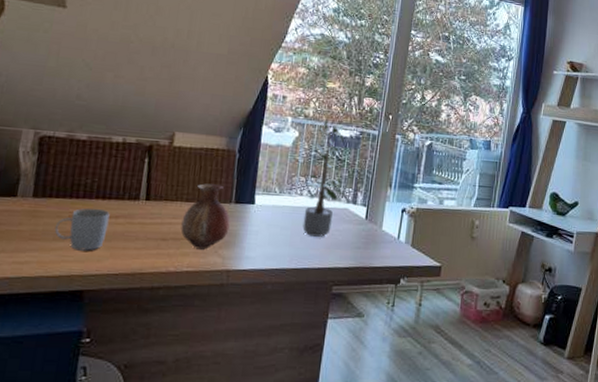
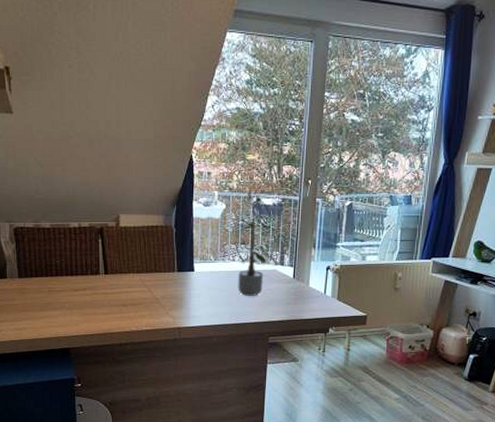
mug: present [54,208,110,251] -> none [39,283,79,318]
vase: present [181,183,230,250] -> none [136,257,175,312]

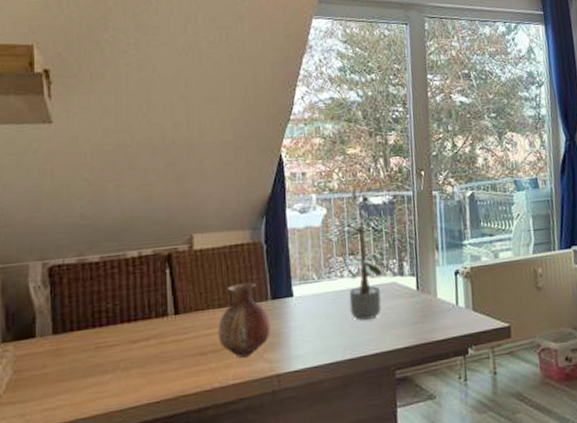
vase: none [136,257,175,312] -> present [218,282,271,358]

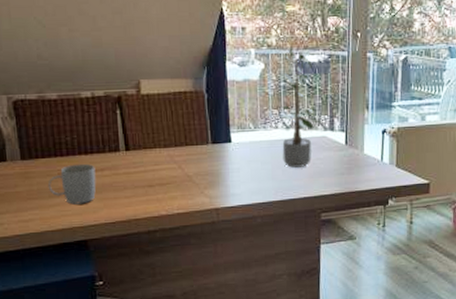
mug: none [82,333,139,384] -> present [47,163,96,205]
vase: present [218,282,271,358] -> none [164,127,211,192]

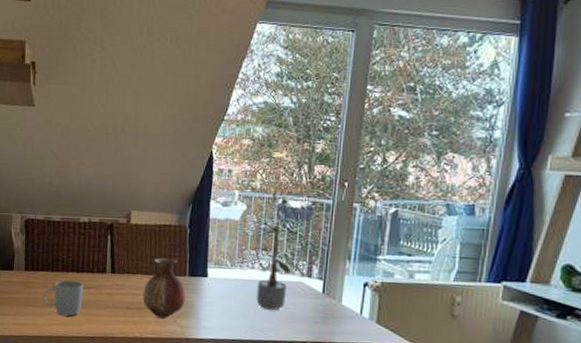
vase: none [164,127,211,192] -> present [142,258,186,319]

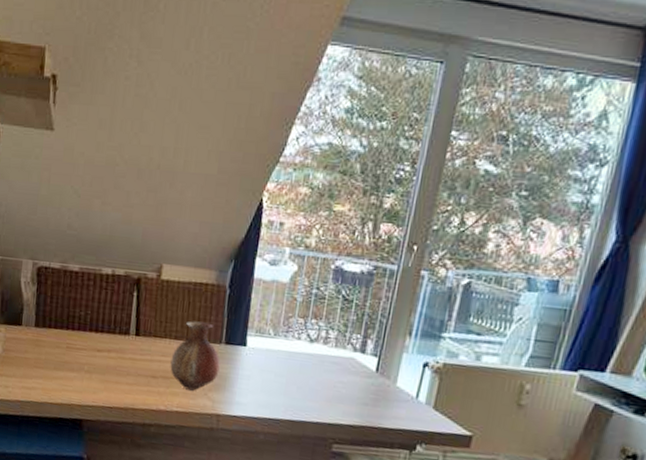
mug: present [43,280,84,317] -> none [55,340,103,383]
potted plant: present [256,188,302,310] -> none [299,247,356,388]

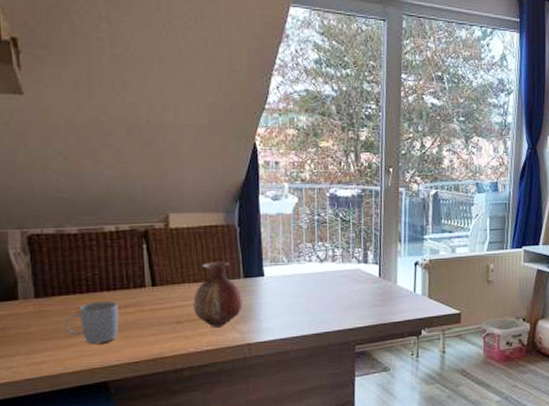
mug: none [55,340,103,383] -> present [64,300,119,344]

